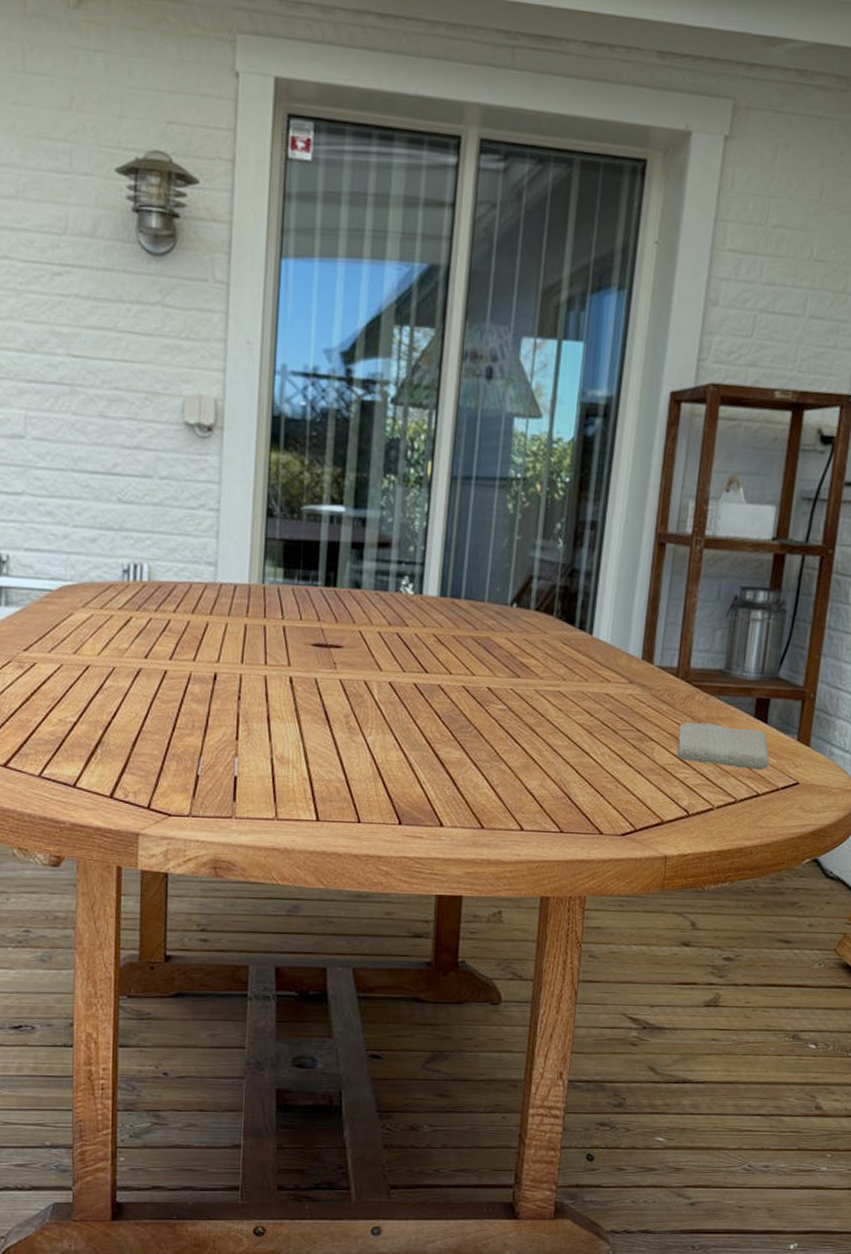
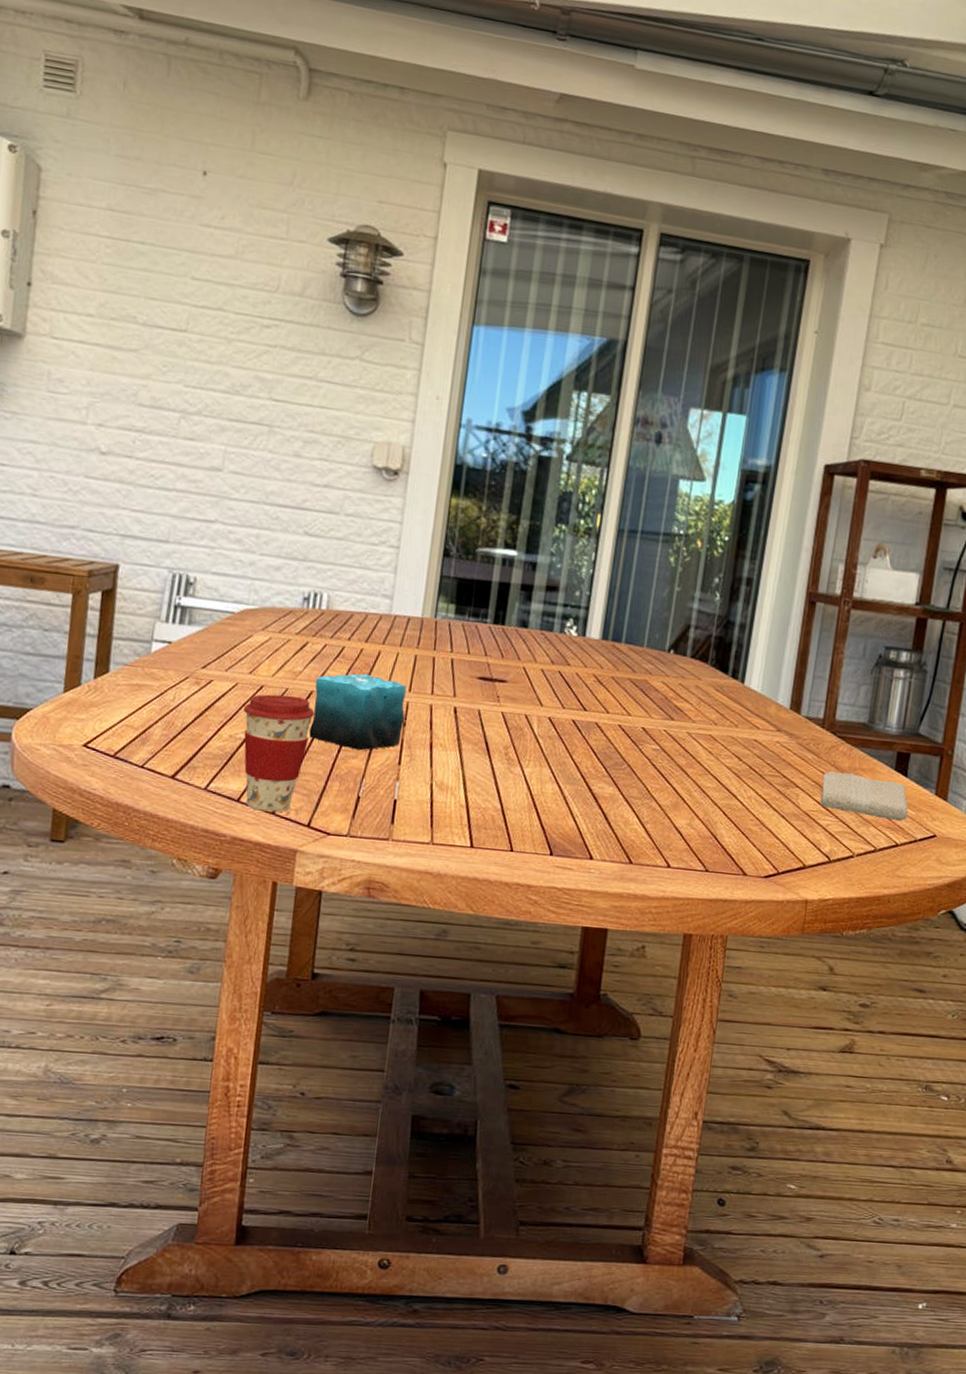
coffee cup: none [70,674,145,796] -> present [243,694,315,812]
candle: none [141,631,239,728] -> present [309,659,406,751]

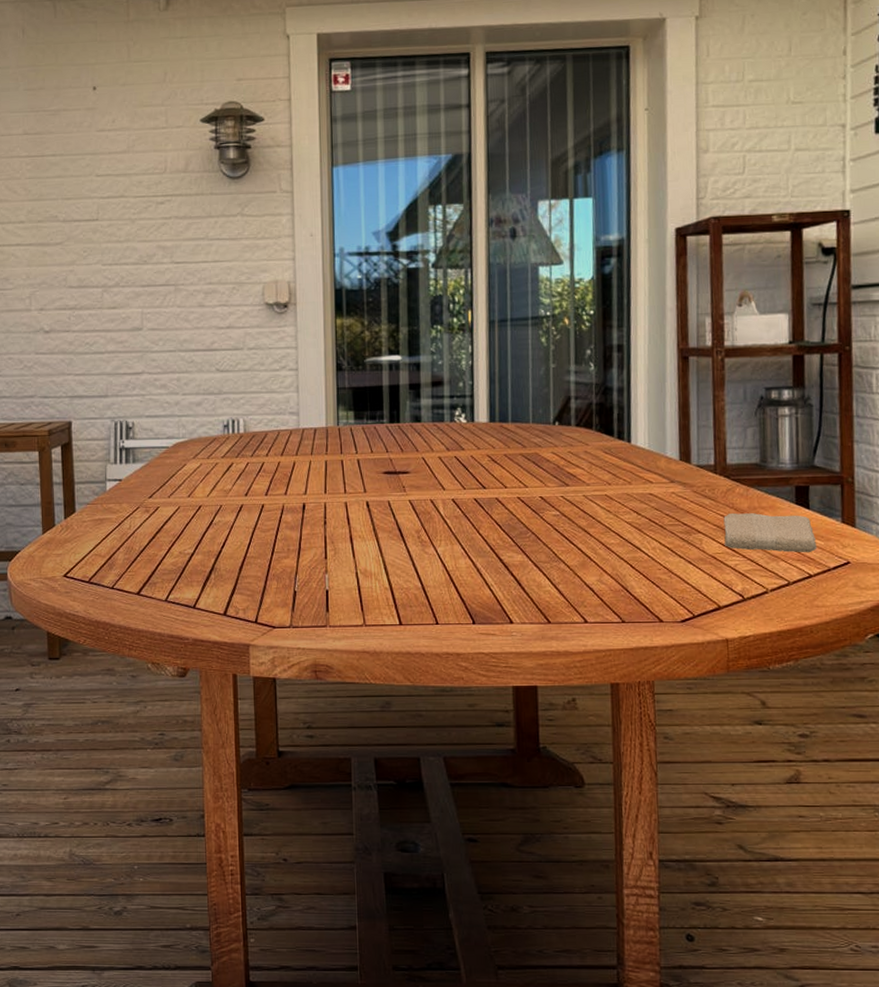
coffee cup: present [243,694,315,812] -> none [187,511,247,614]
candle: present [309,659,406,751] -> none [244,470,325,551]

